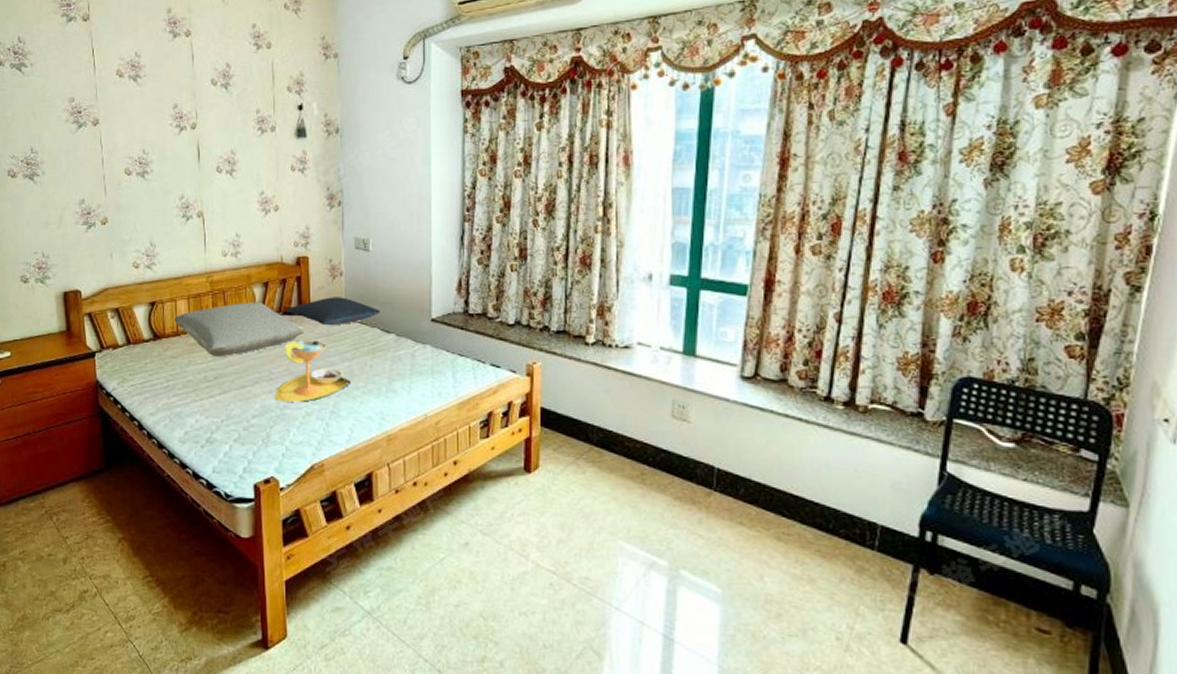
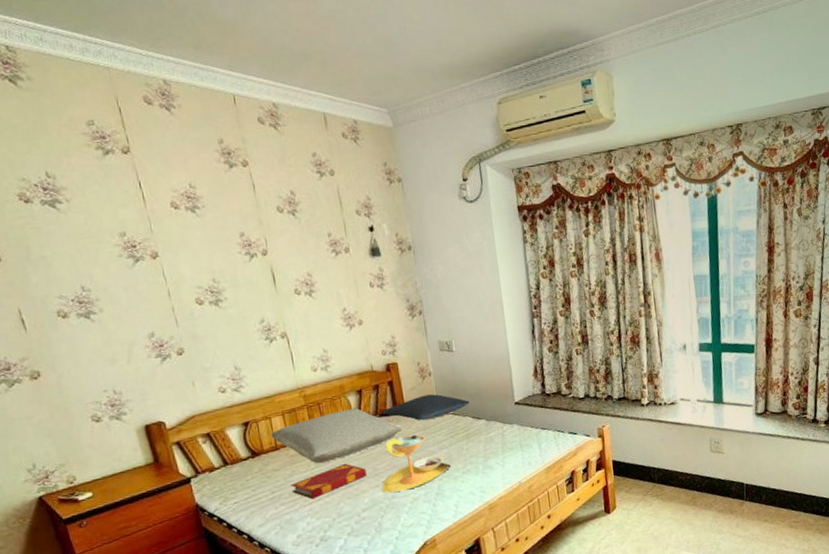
hardback book: none [185,361,261,395] -> present [291,463,367,500]

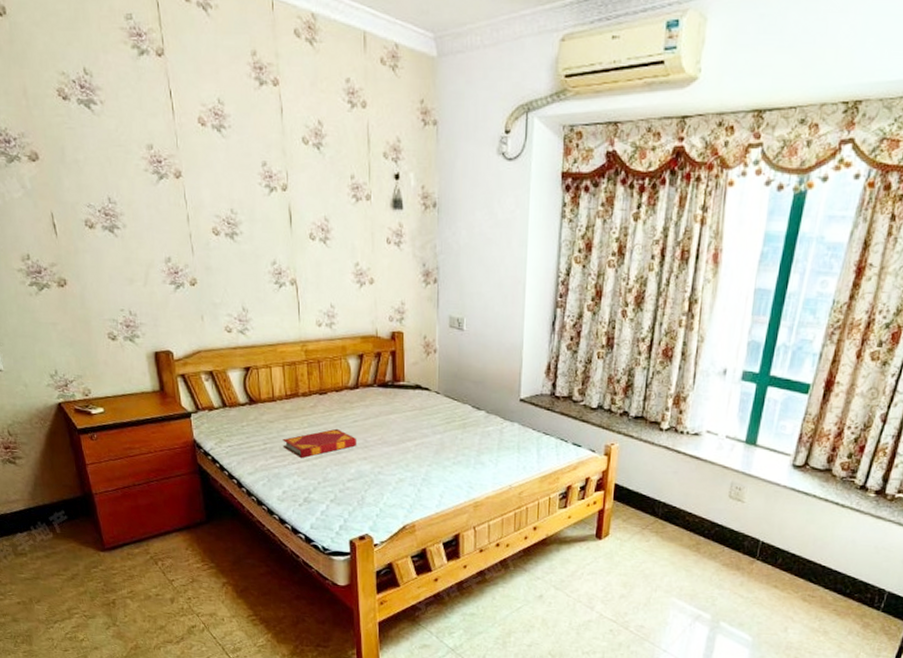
pillow: present [271,407,401,464] -> none [269,372,397,424]
pillow: present [382,394,470,421] -> none [380,372,472,400]
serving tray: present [382,434,451,493] -> none [369,412,442,469]

